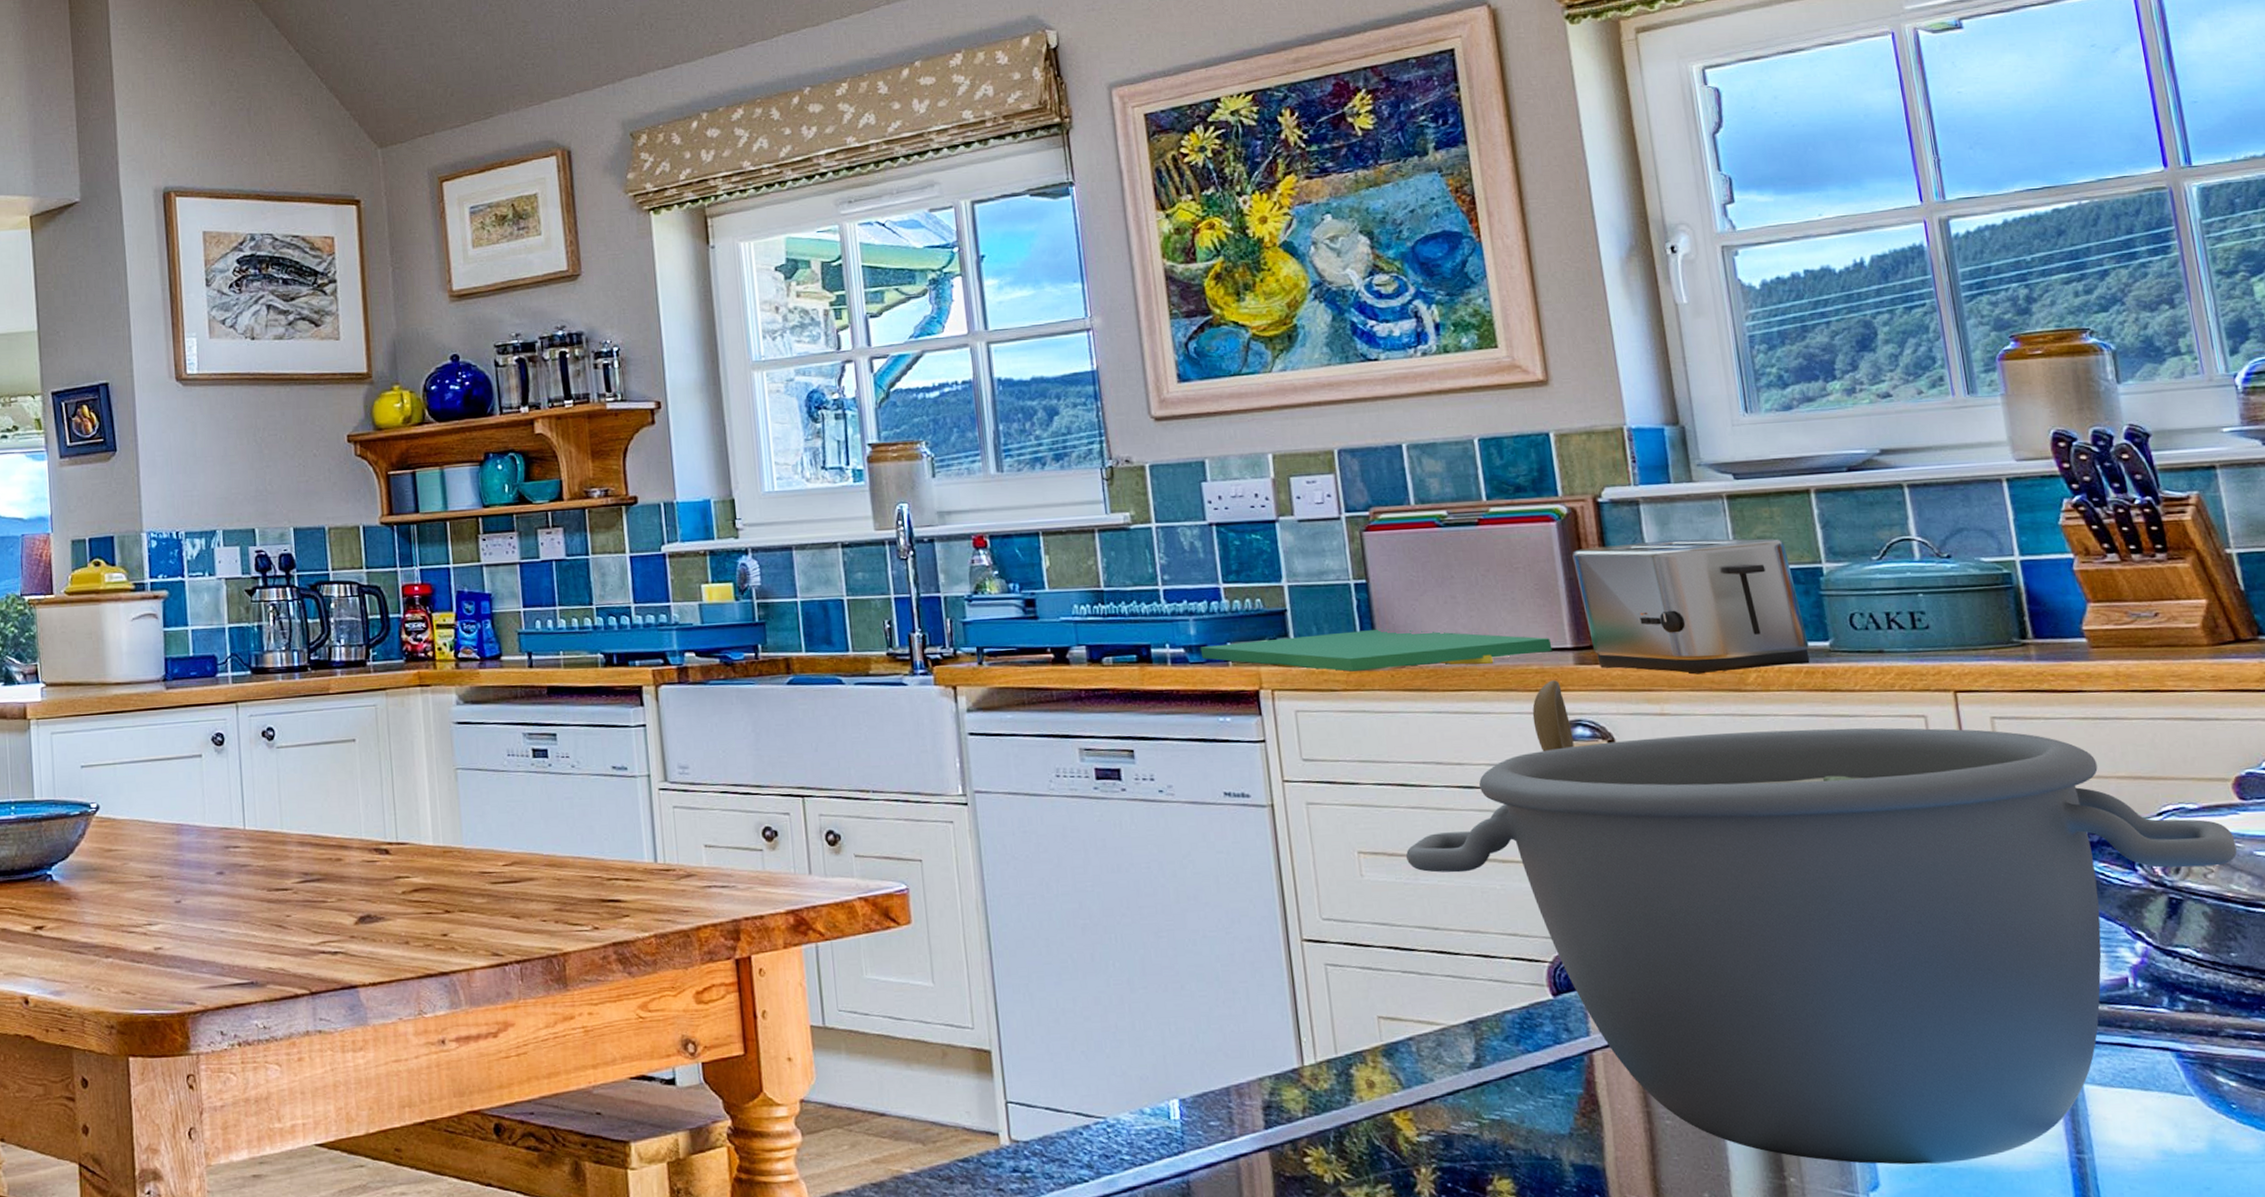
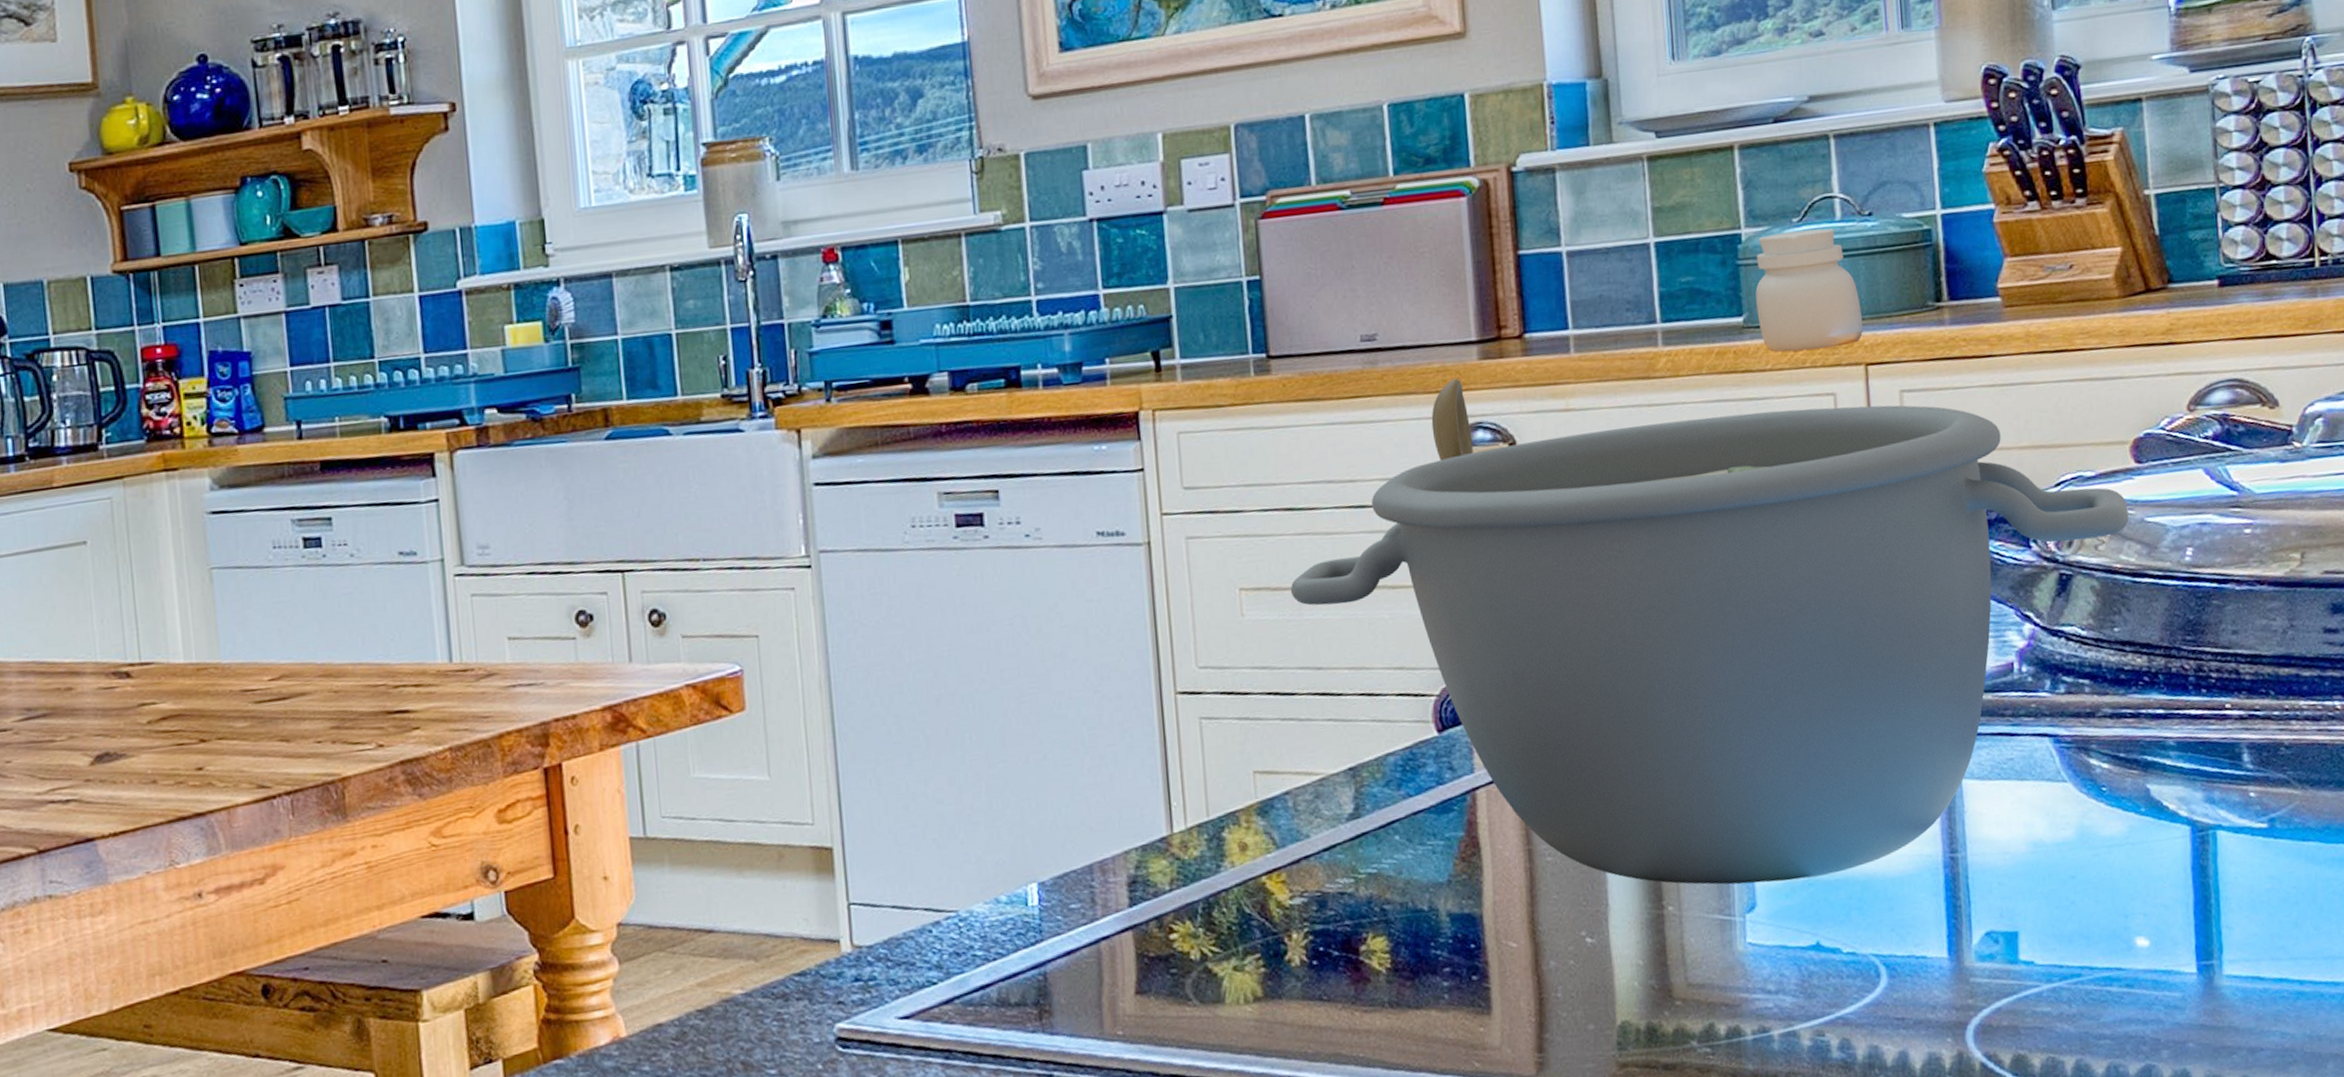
cutting board: present [1200,628,1553,672] -> none [1075,331,1456,384]
toaster: present [1572,538,1810,675] -> none [1482,203,1722,363]
jar: none [1839,567,1950,676] -> present [1755,228,1863,352]

